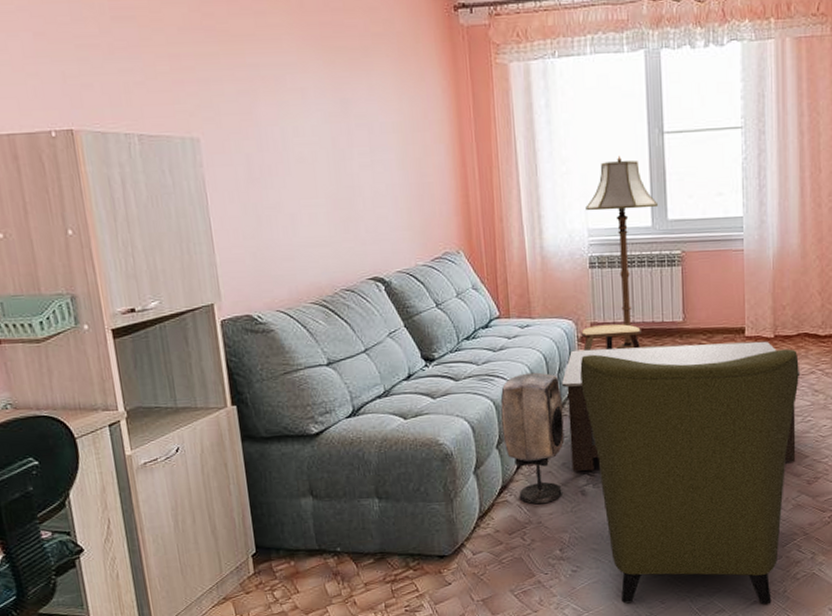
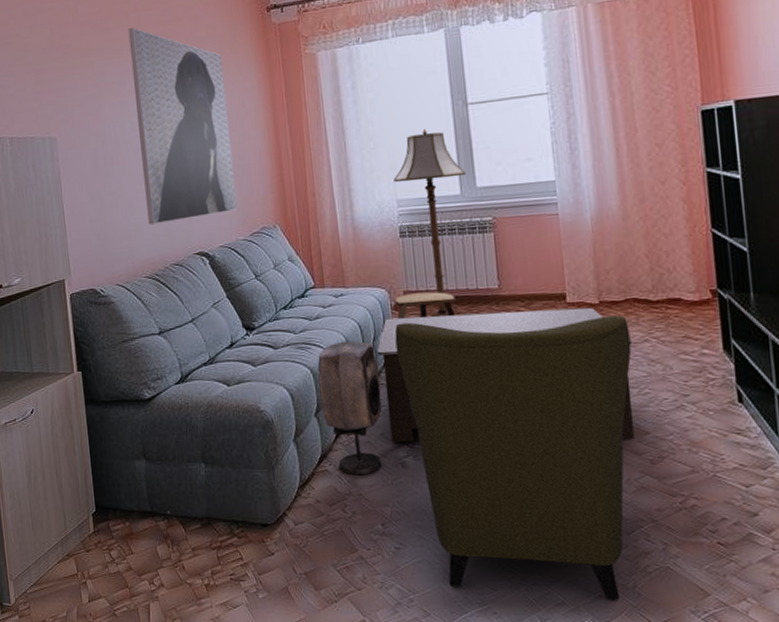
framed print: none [287,14,417,245] -> present [128,28,237,225]

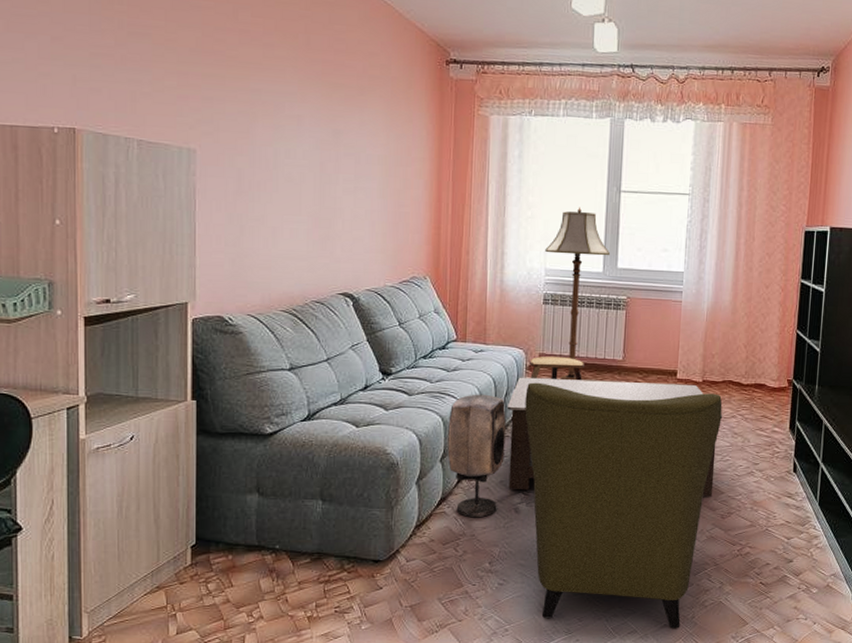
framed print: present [128,28,237,225] -> none [292,49,393,259]

